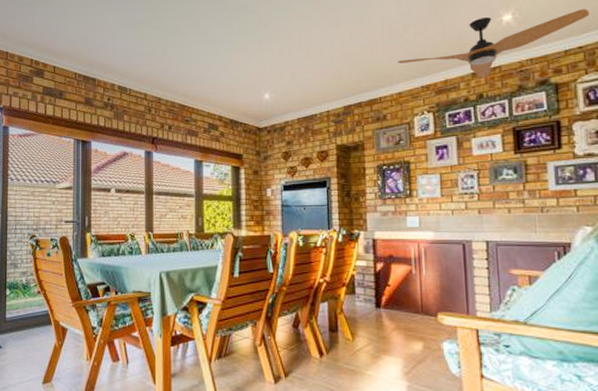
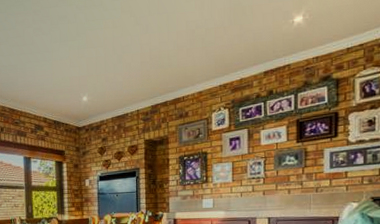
electric fan: present [398,9,590,79] -> none [200,8,373,76]

